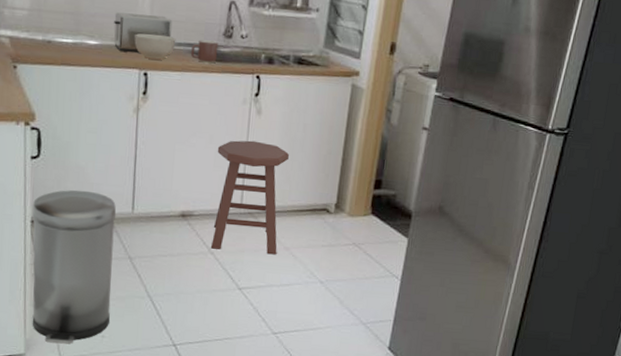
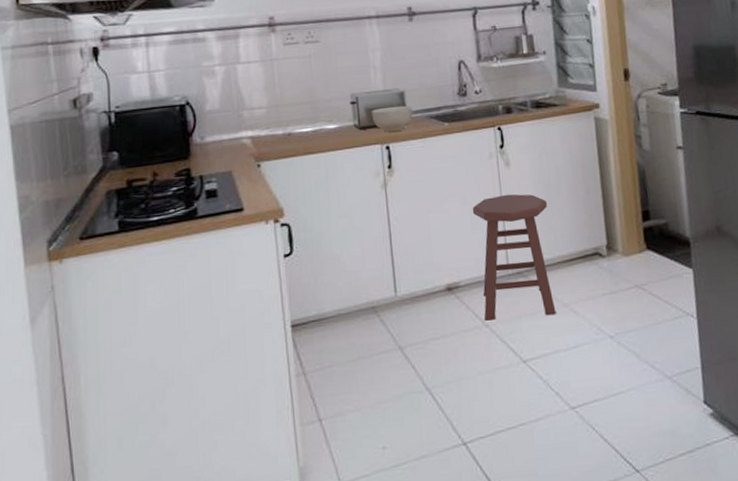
pedal bin: present [32,190,117,344] -> none [290,280,389,467]
mug: present [191,39,219,64] -> none [429,101,456,126]

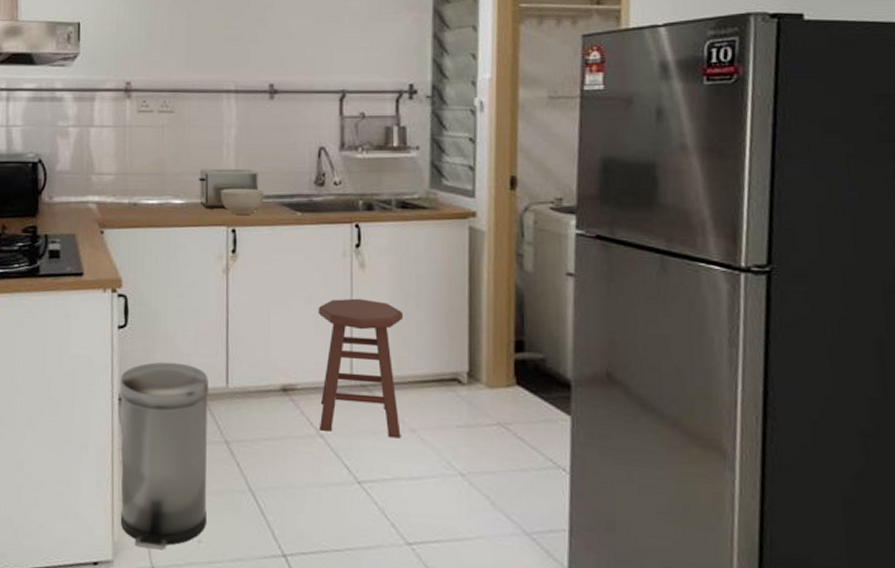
pedal bin: none [290,280,389,467] -> present [119,362,209,550]

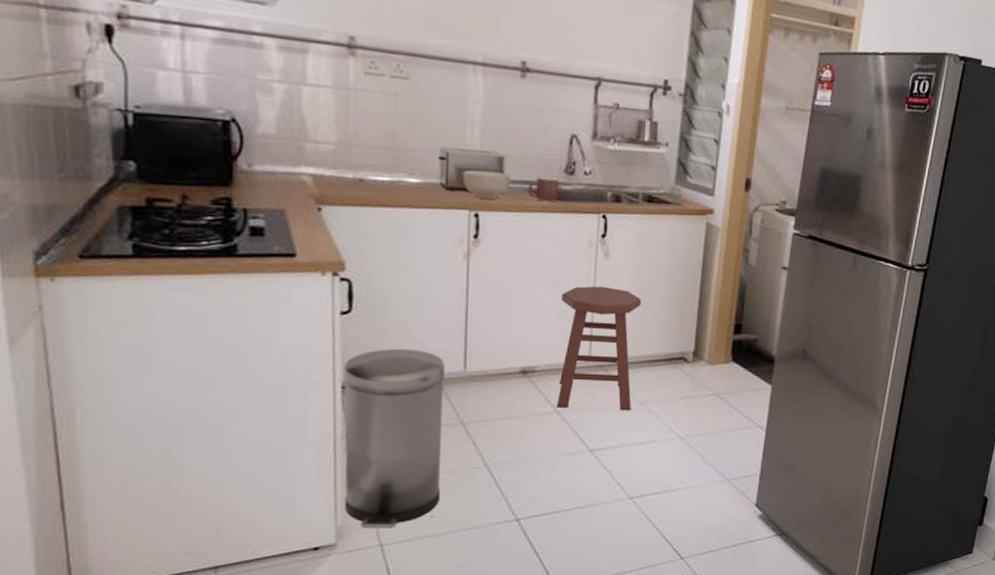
mug: none [281,190,310,216] -> present [529,176,559,204]

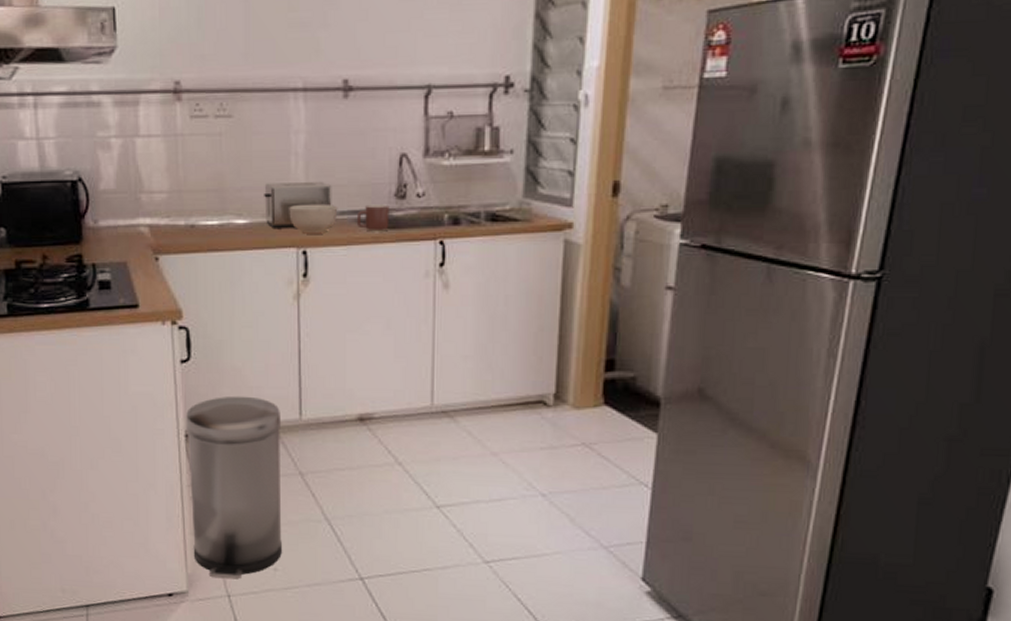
stool: present [557,286,642,411] -> none [397,321,490,463]

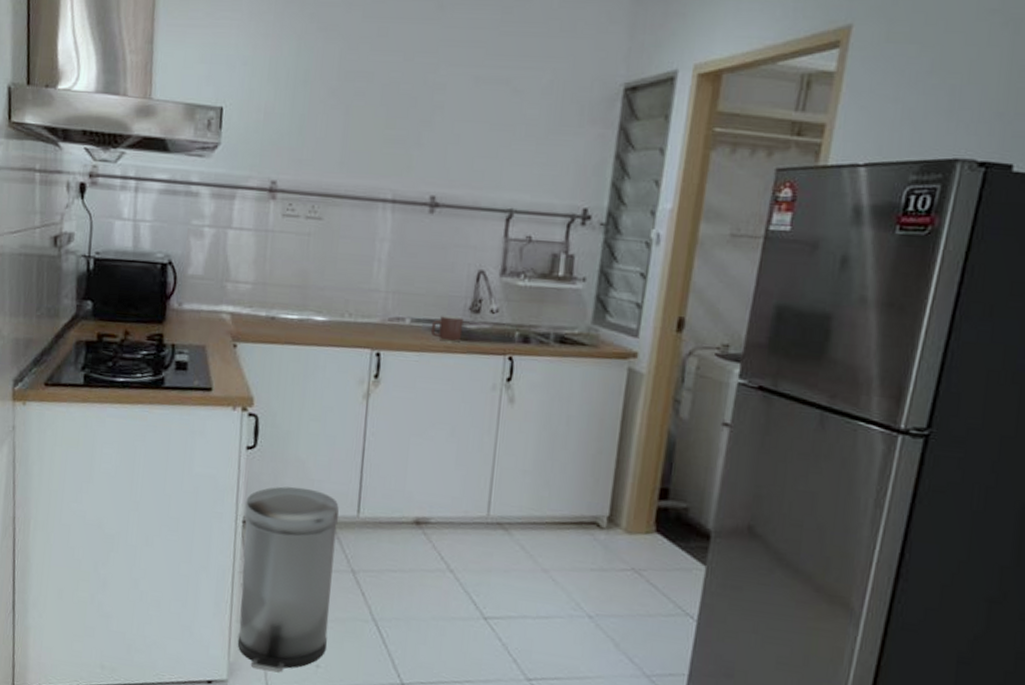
toaster: present [264,181,332,230] -> none [344,285,411,331]
bowl: present [289,203,338,234] -> none [367,308,415,338]

